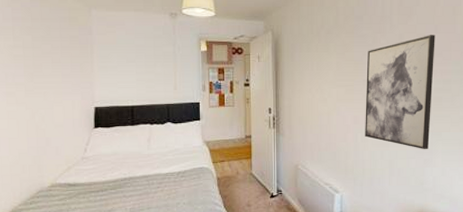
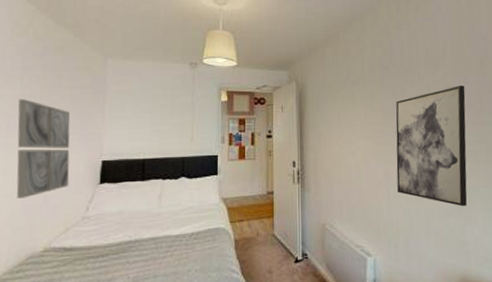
wall art: none [13,50,67,141] -> present [16,99,70,198]

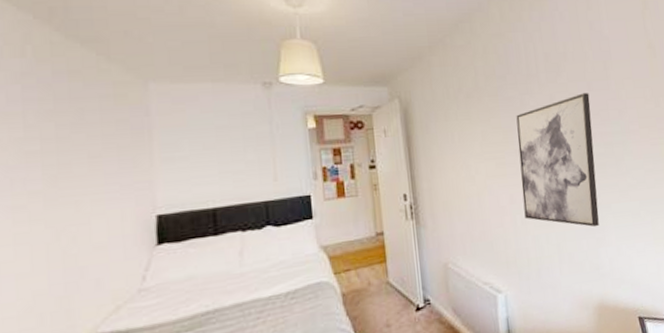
wall art: present [16,99,70,198] -> none [24,143,114,276]

